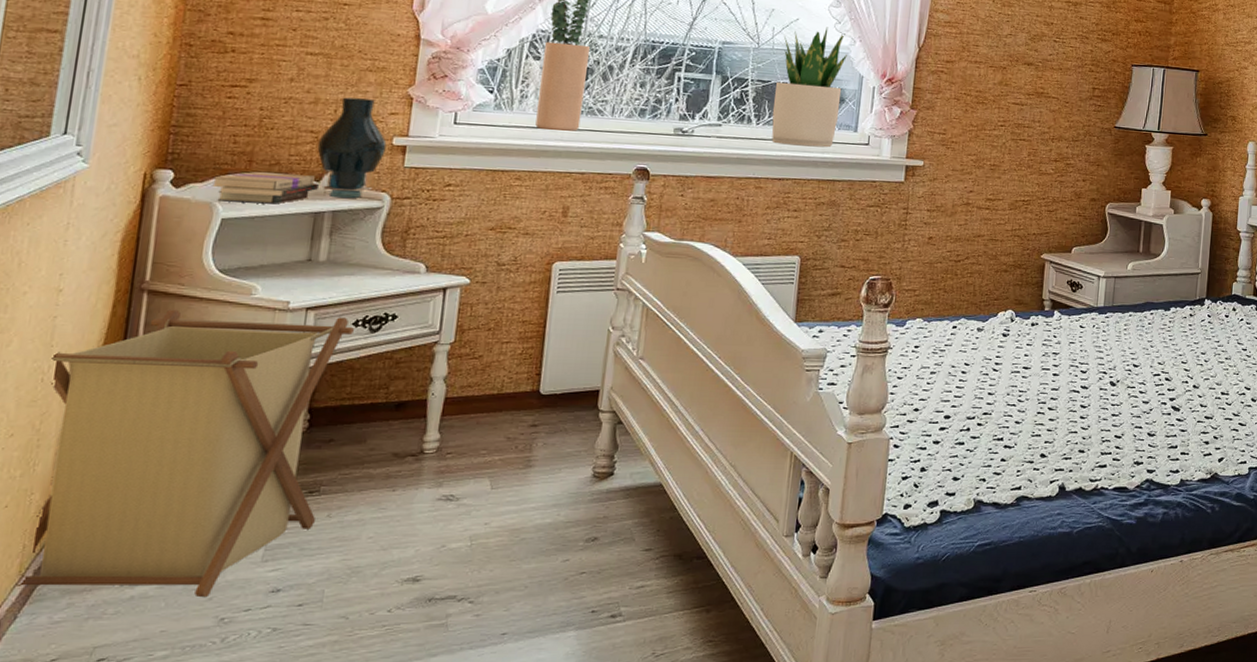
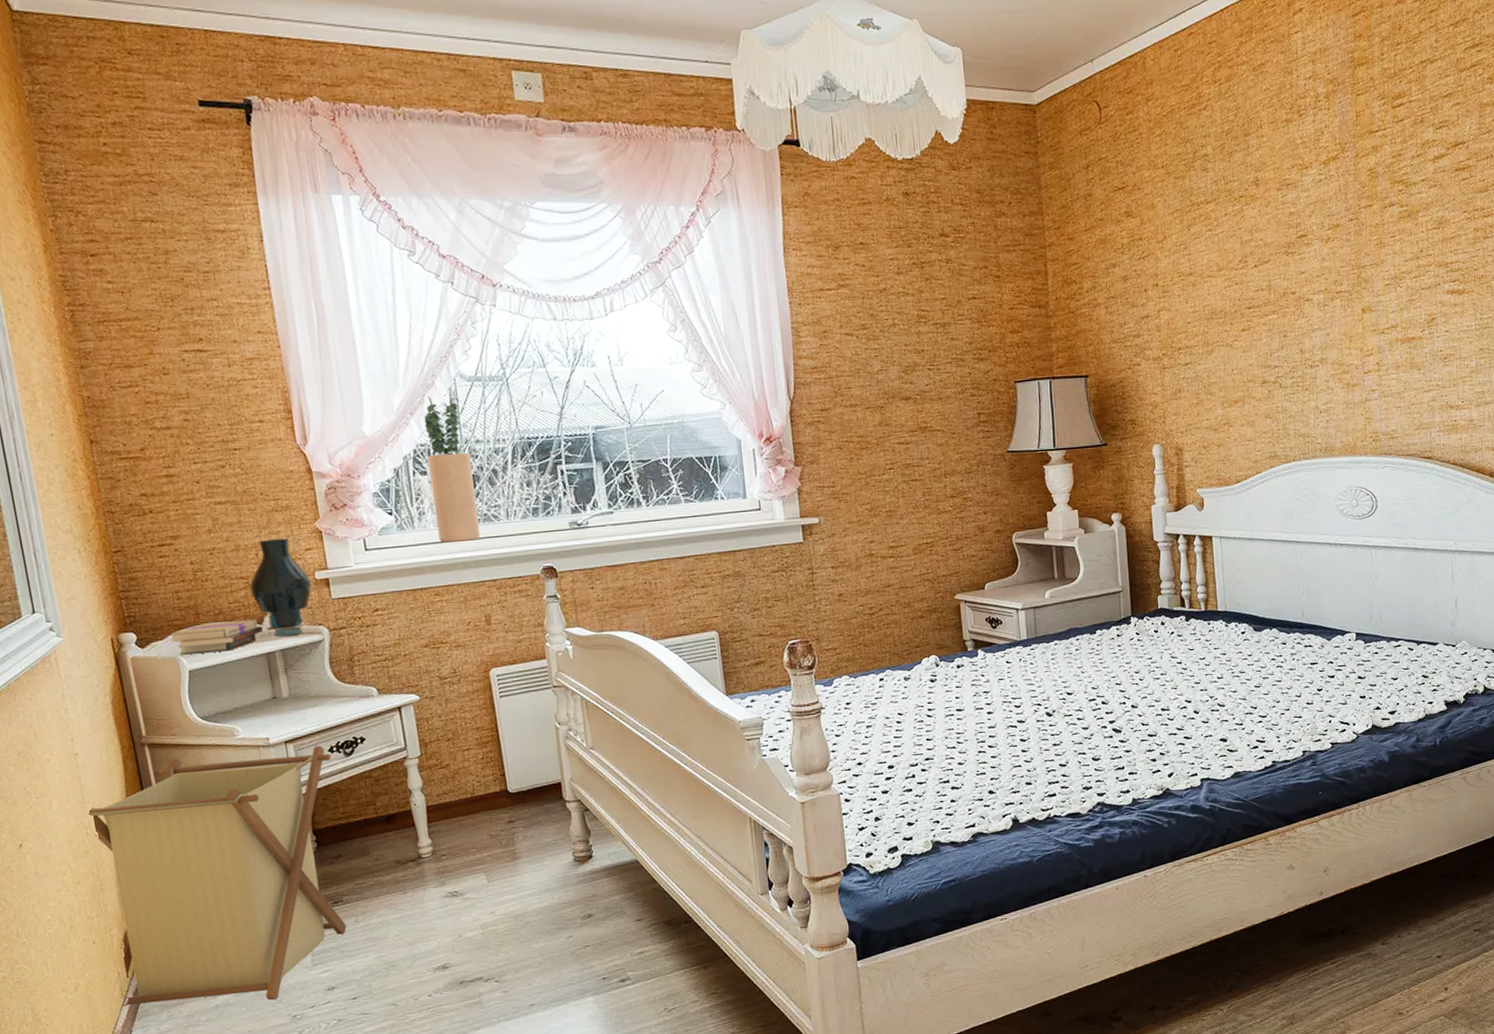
planter: present [771,27,847,148] -> none [654,394,726,523]

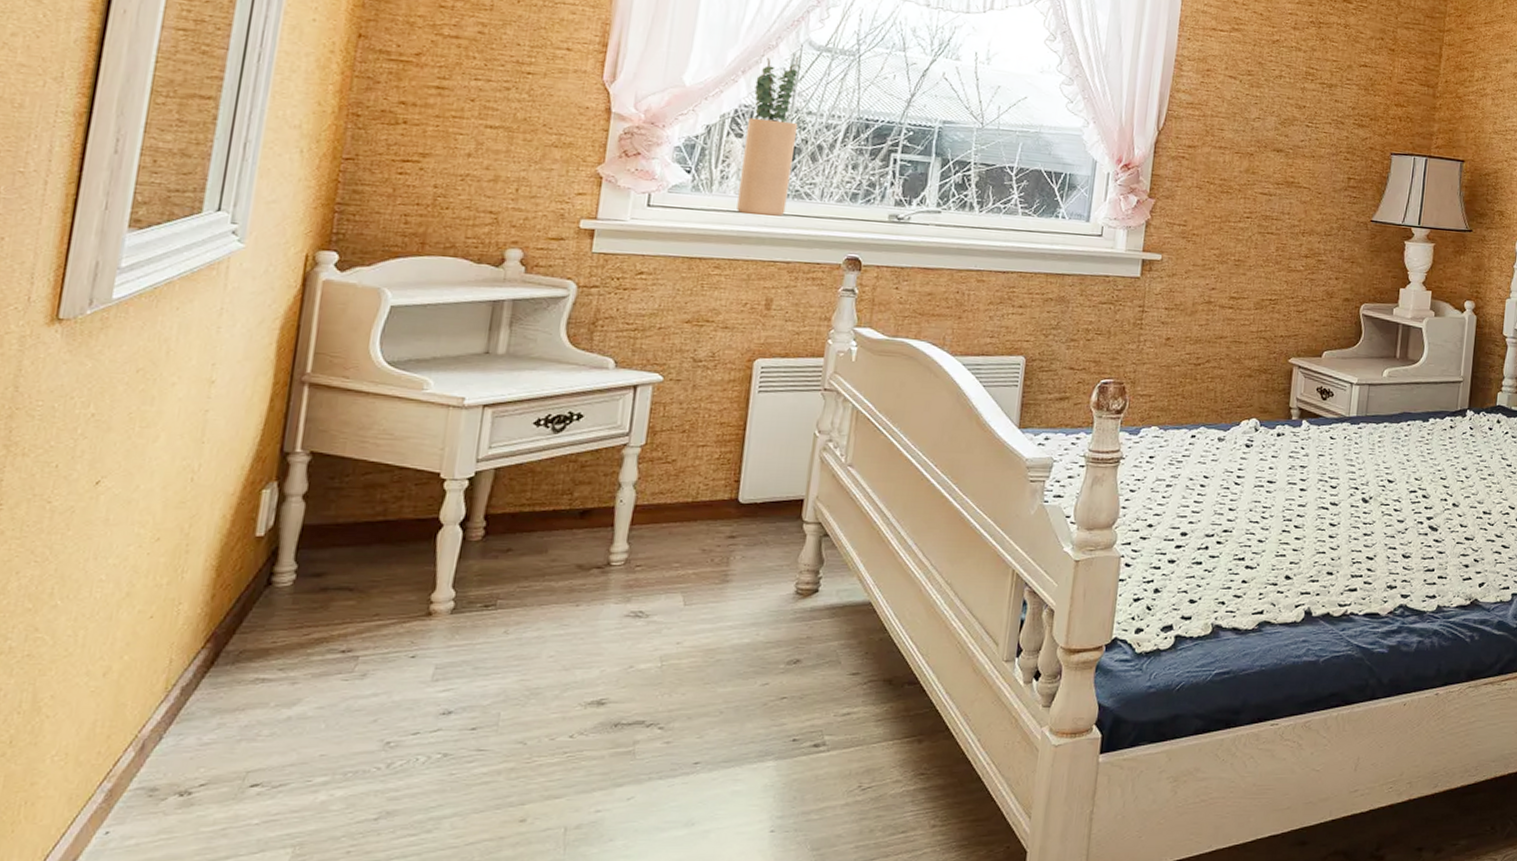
laundry basket: present [88,745,347,1006] -> none [163,404,535,719]
books: present [170,619,263,655] -> none [381,255,498,291]
vase: present [249,538,312,638] -> none [496,175,573,287]

